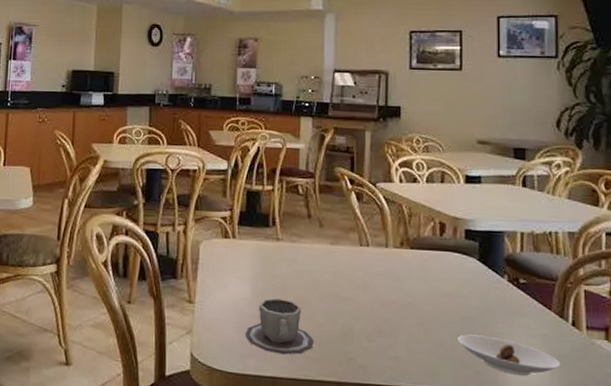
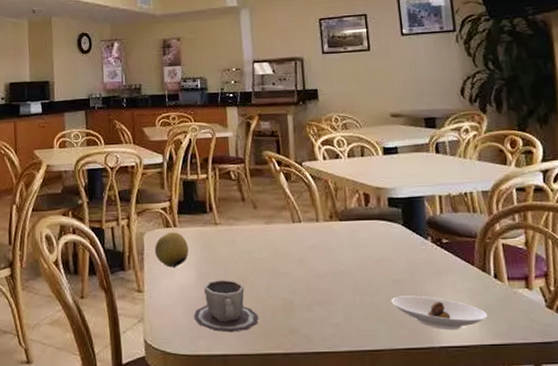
fruit: none [210,243,246,281] -> present [154,232,189,268]

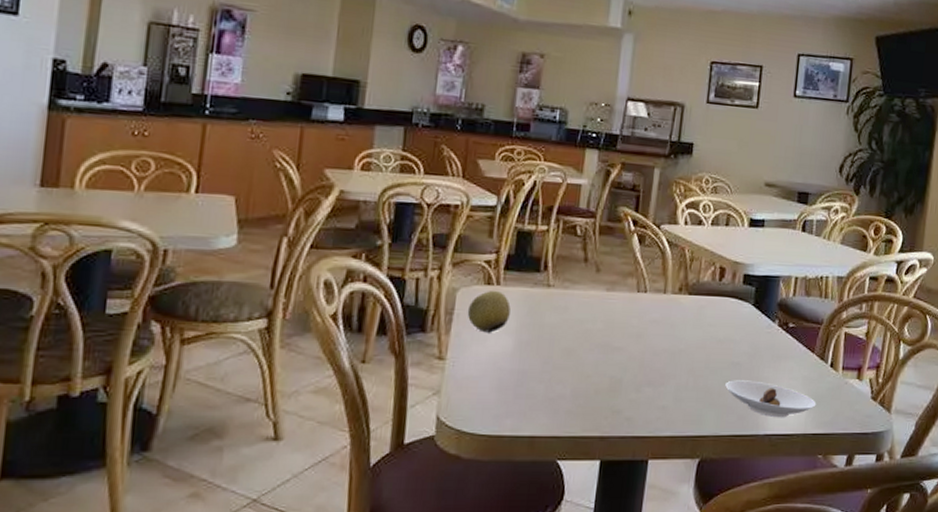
cup: present [194,279,259,333] -> none [503,350,580,412]

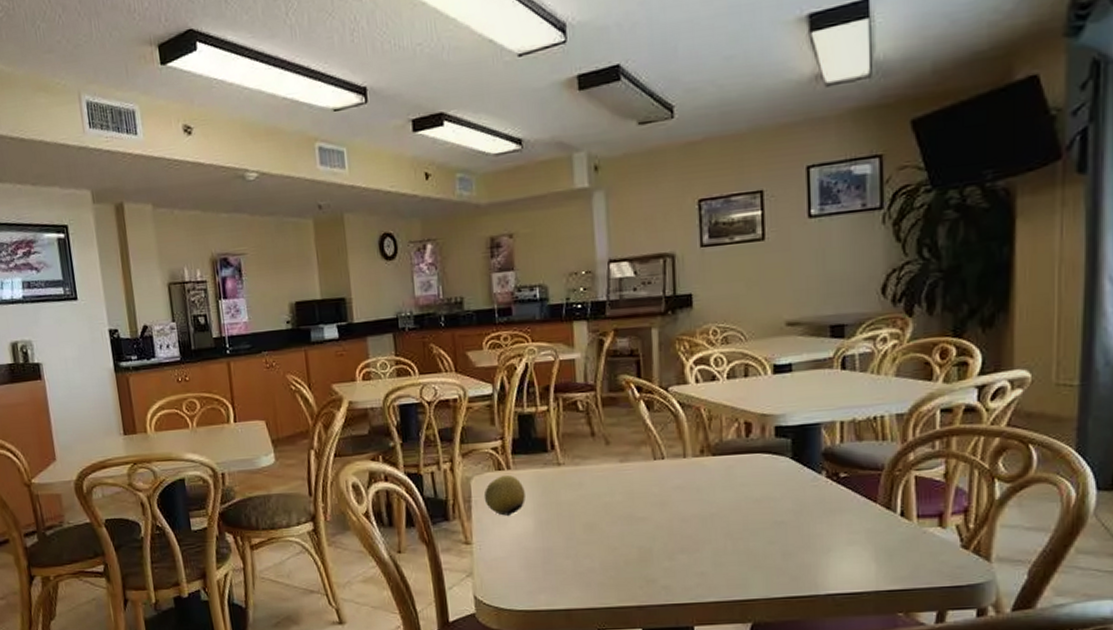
saucer: present [725,380,817,418] -> none [770,538,888,576]

